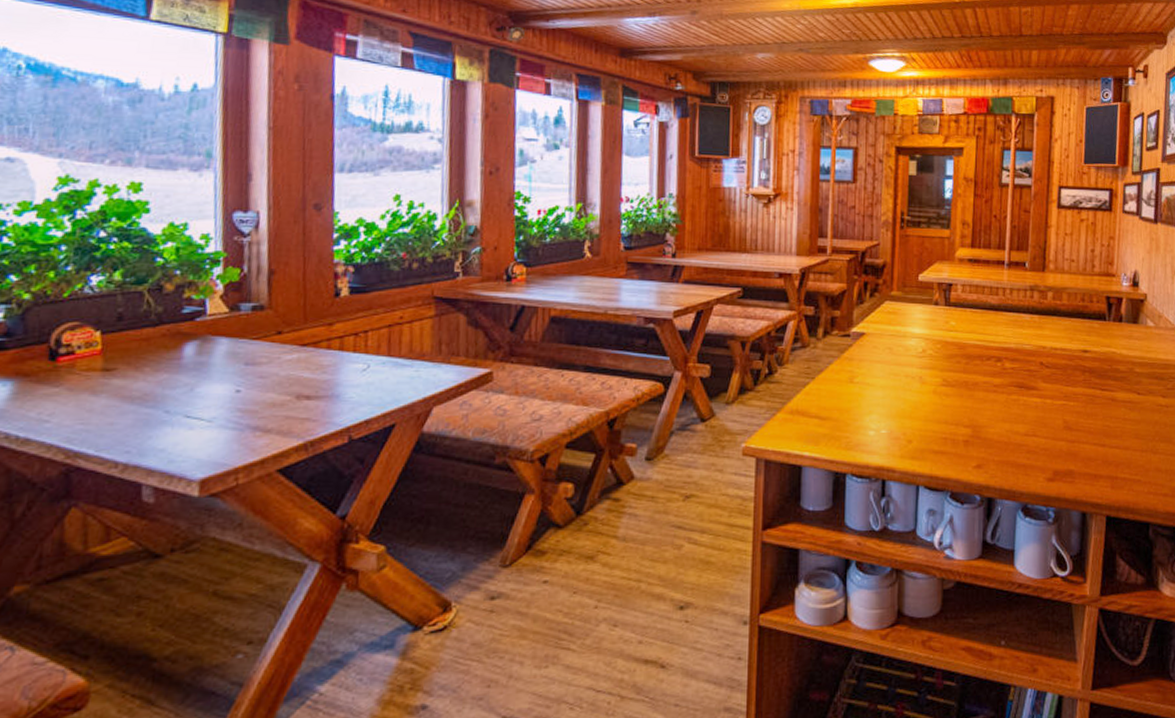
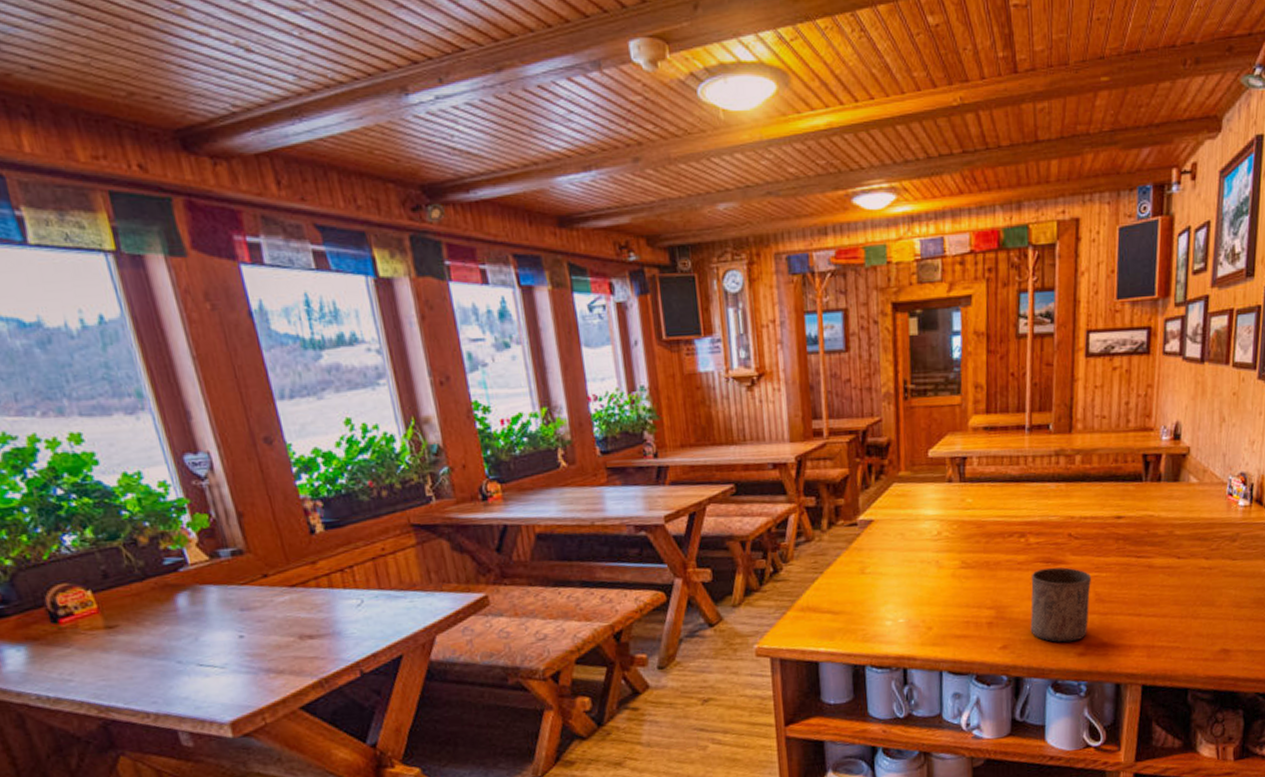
cup: none [1003,392,1061,467] -> present [1030,567,1092,643]

